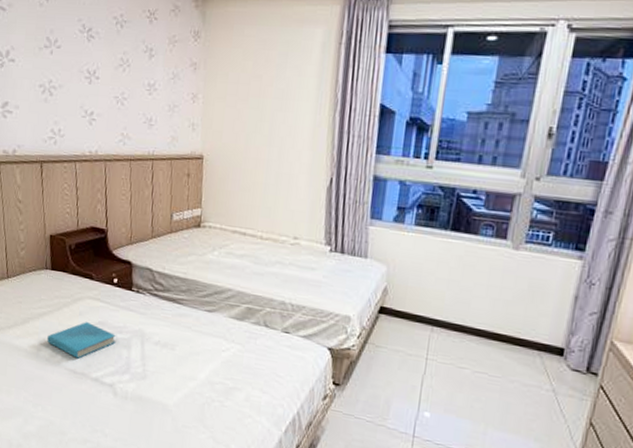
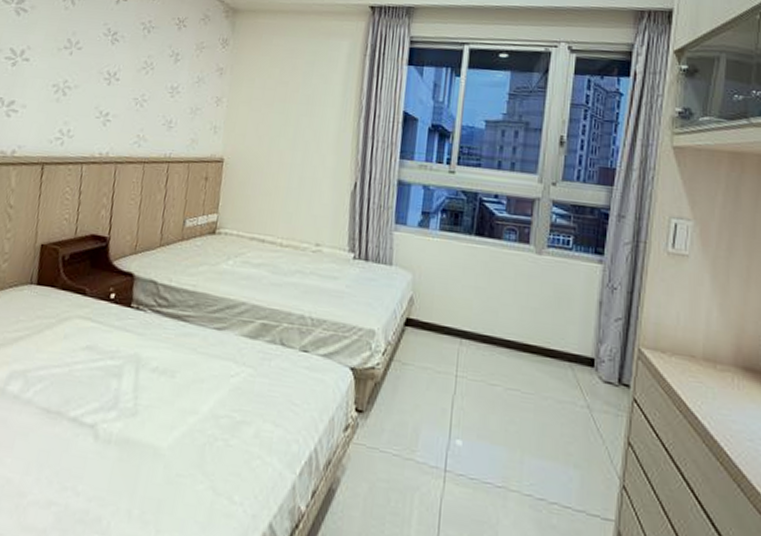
book: present [47,322,116,359] -> none [19,346,106,394]

